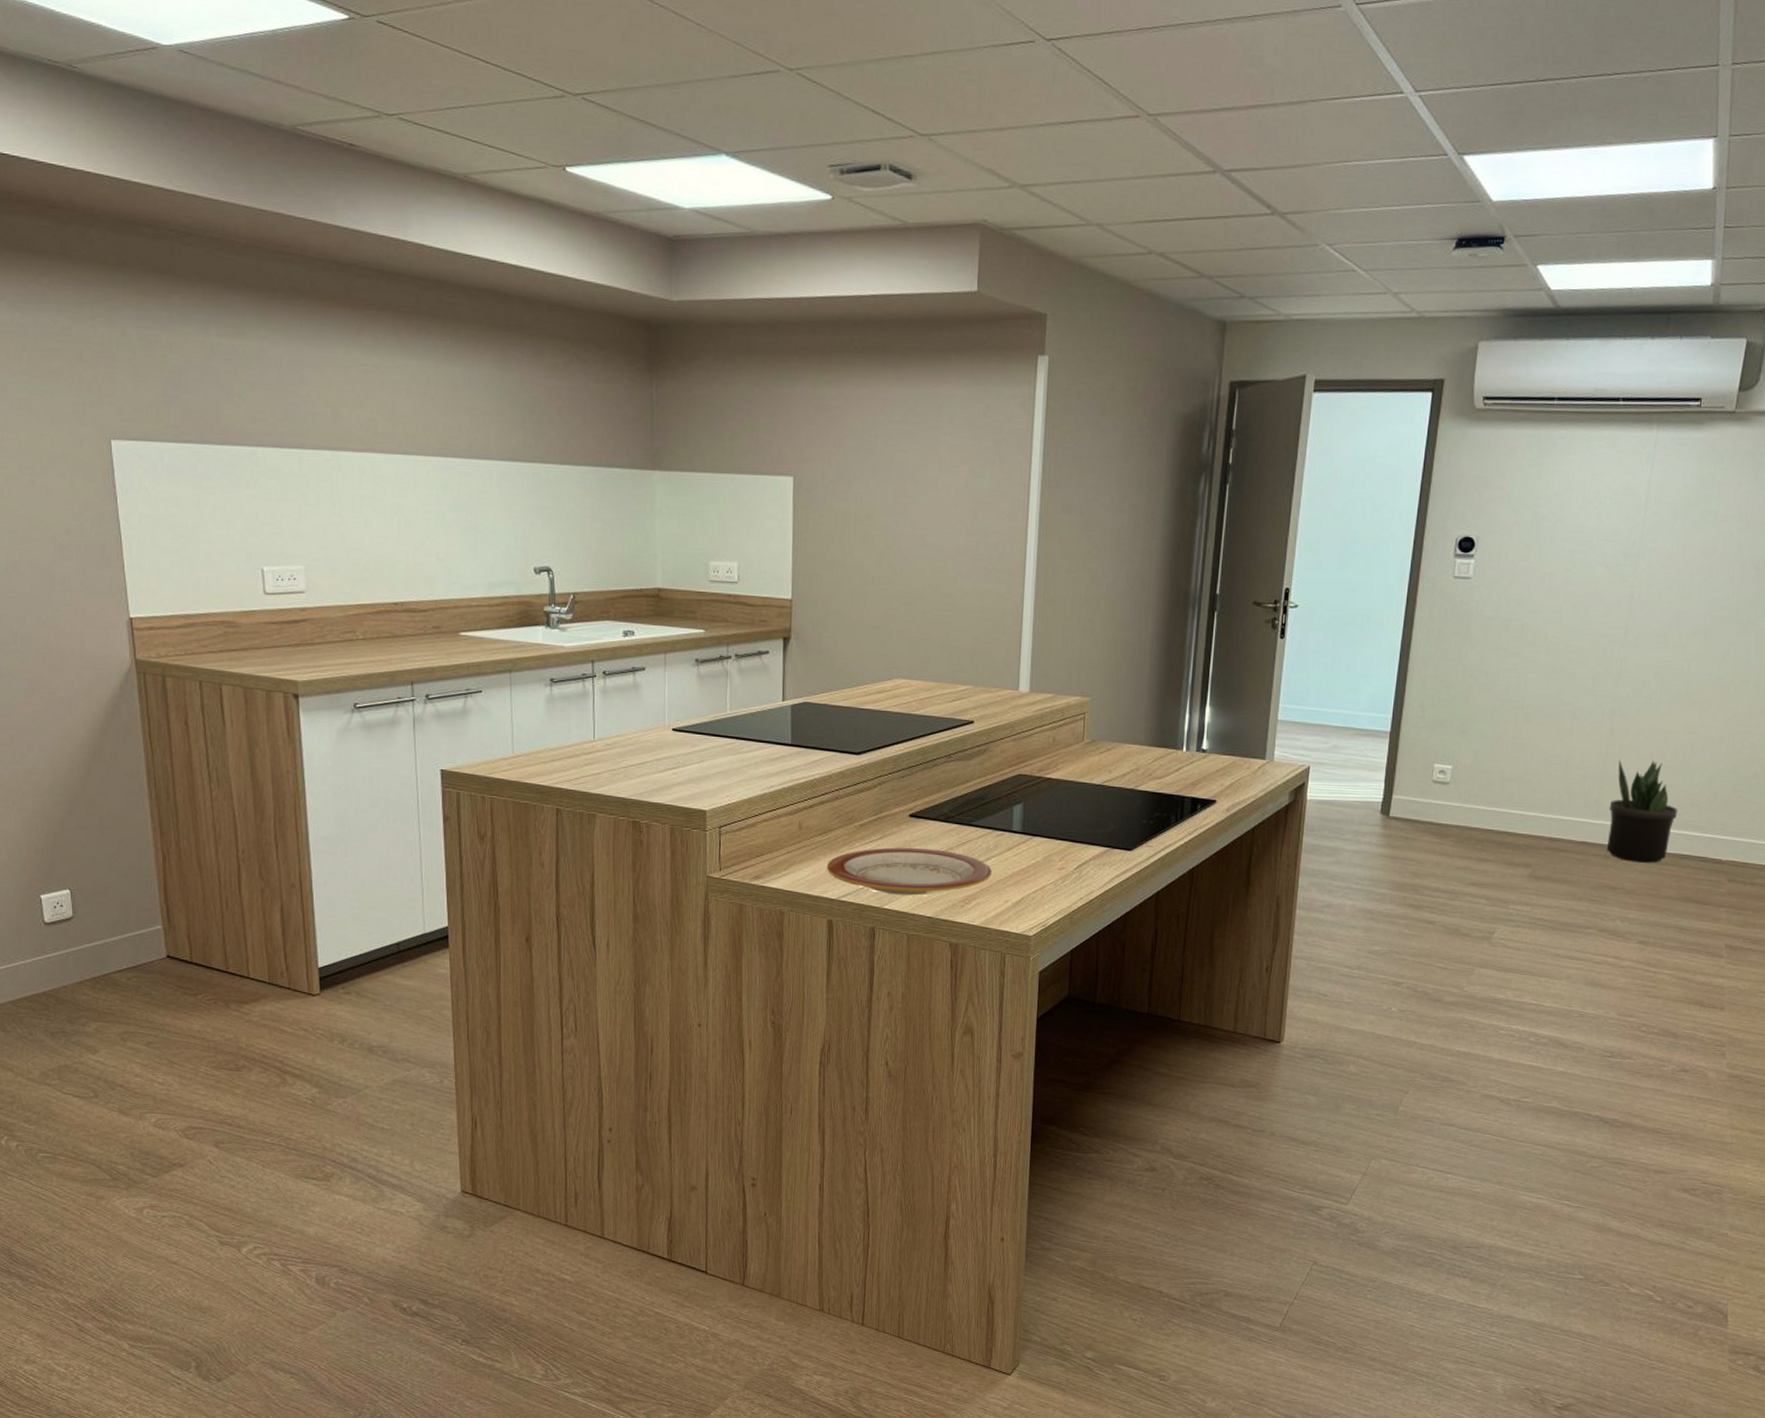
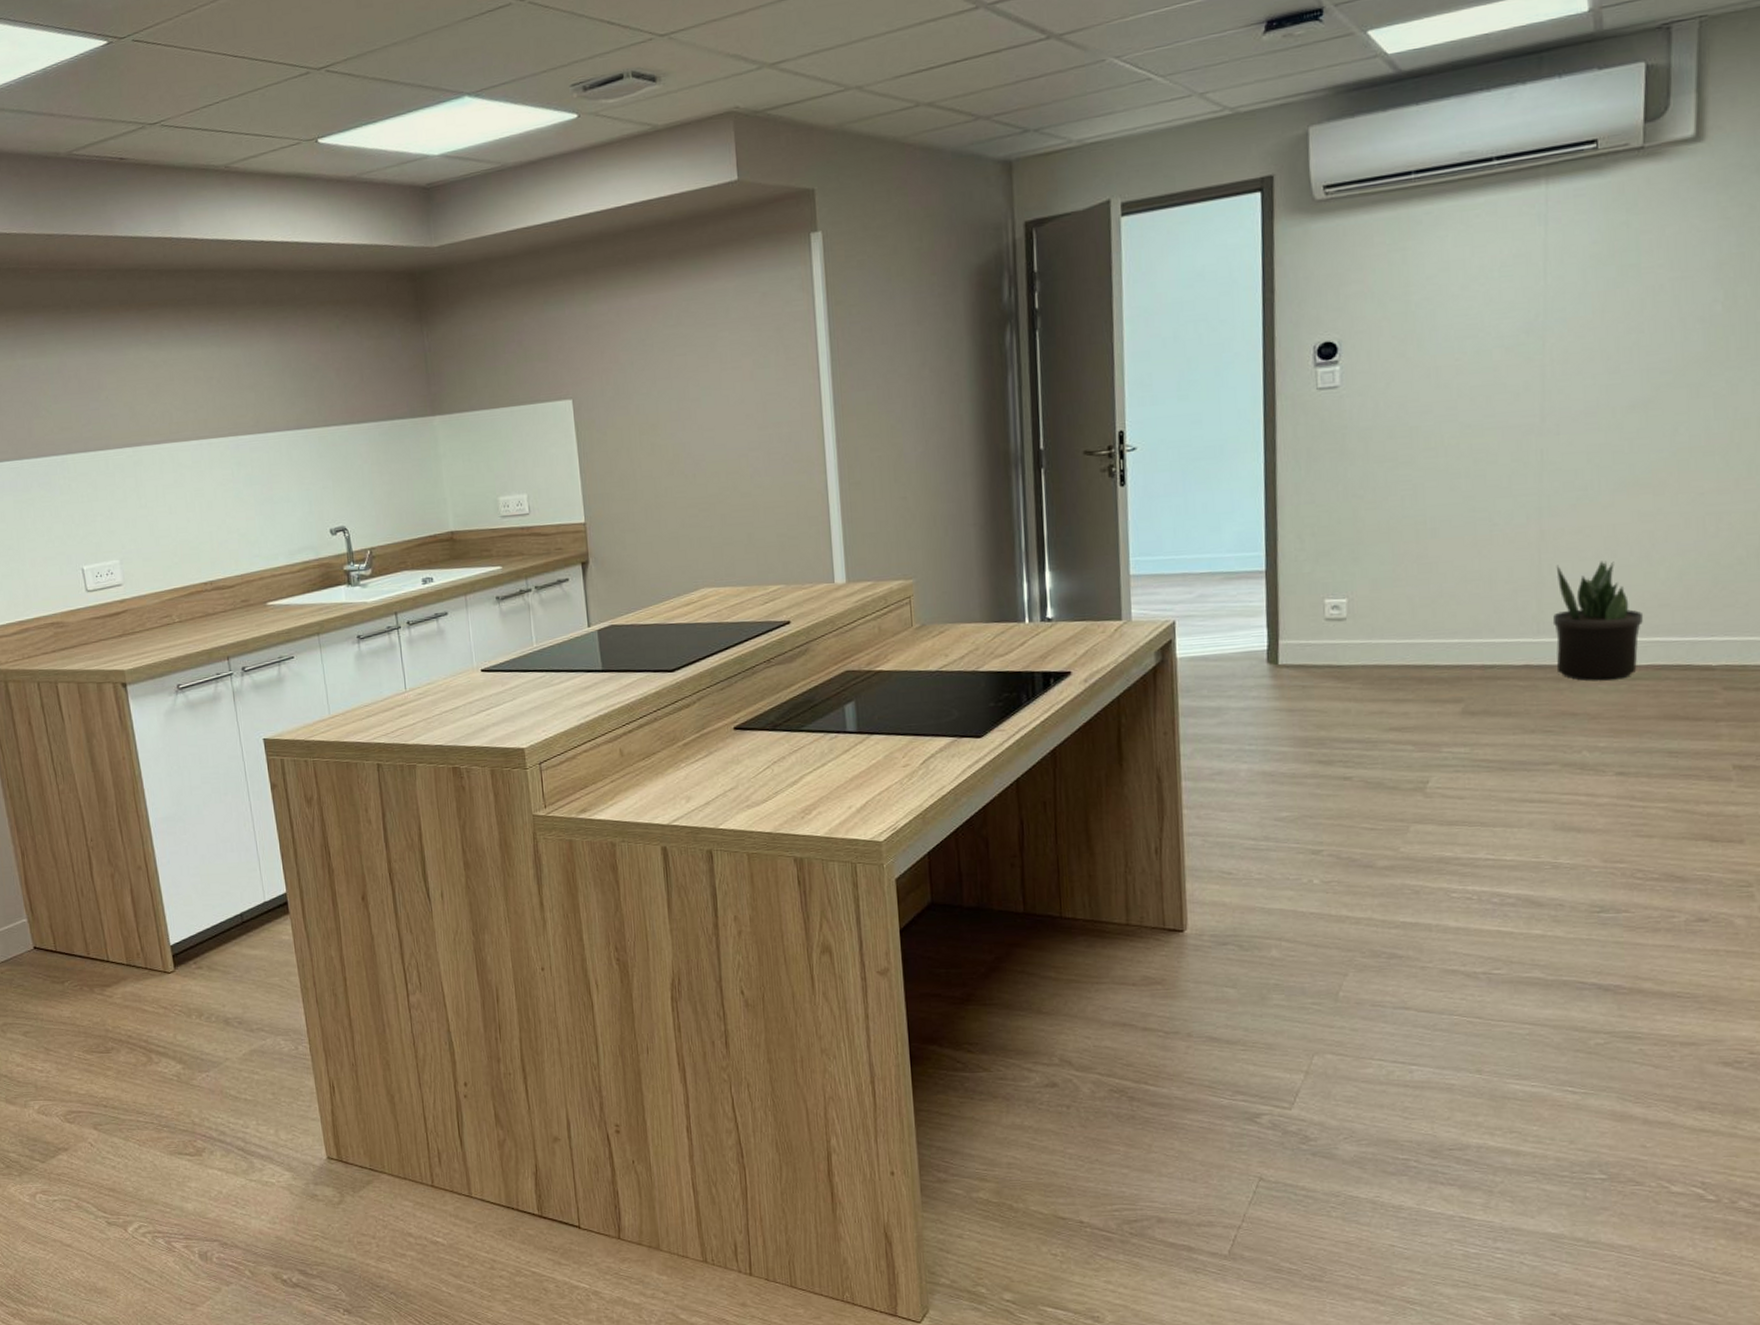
plate: present [826,847,993,896] -> none [653,761,831,813]

